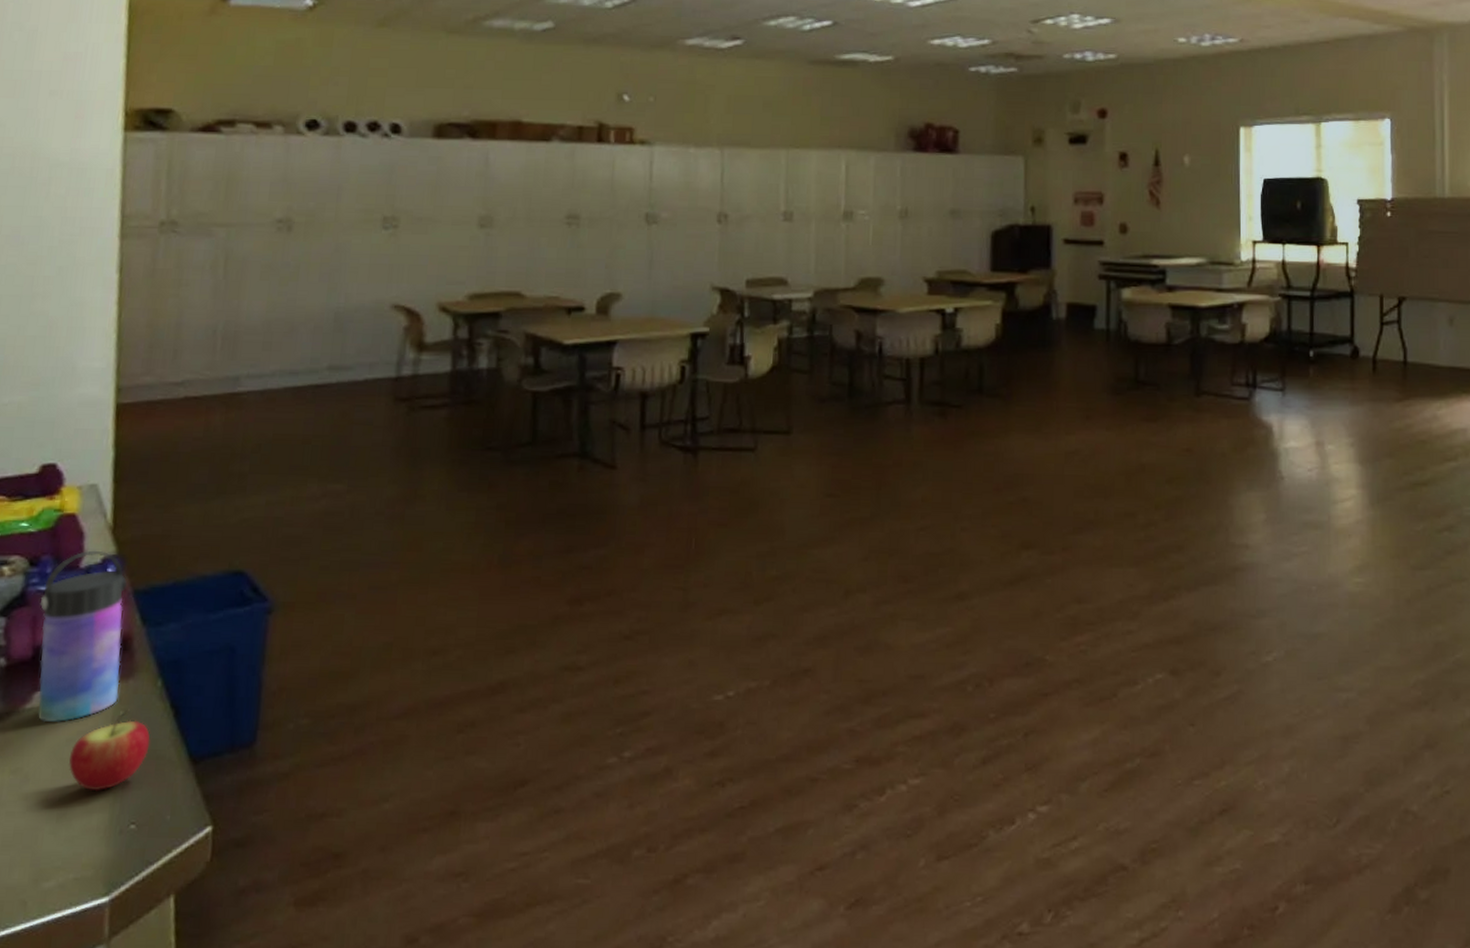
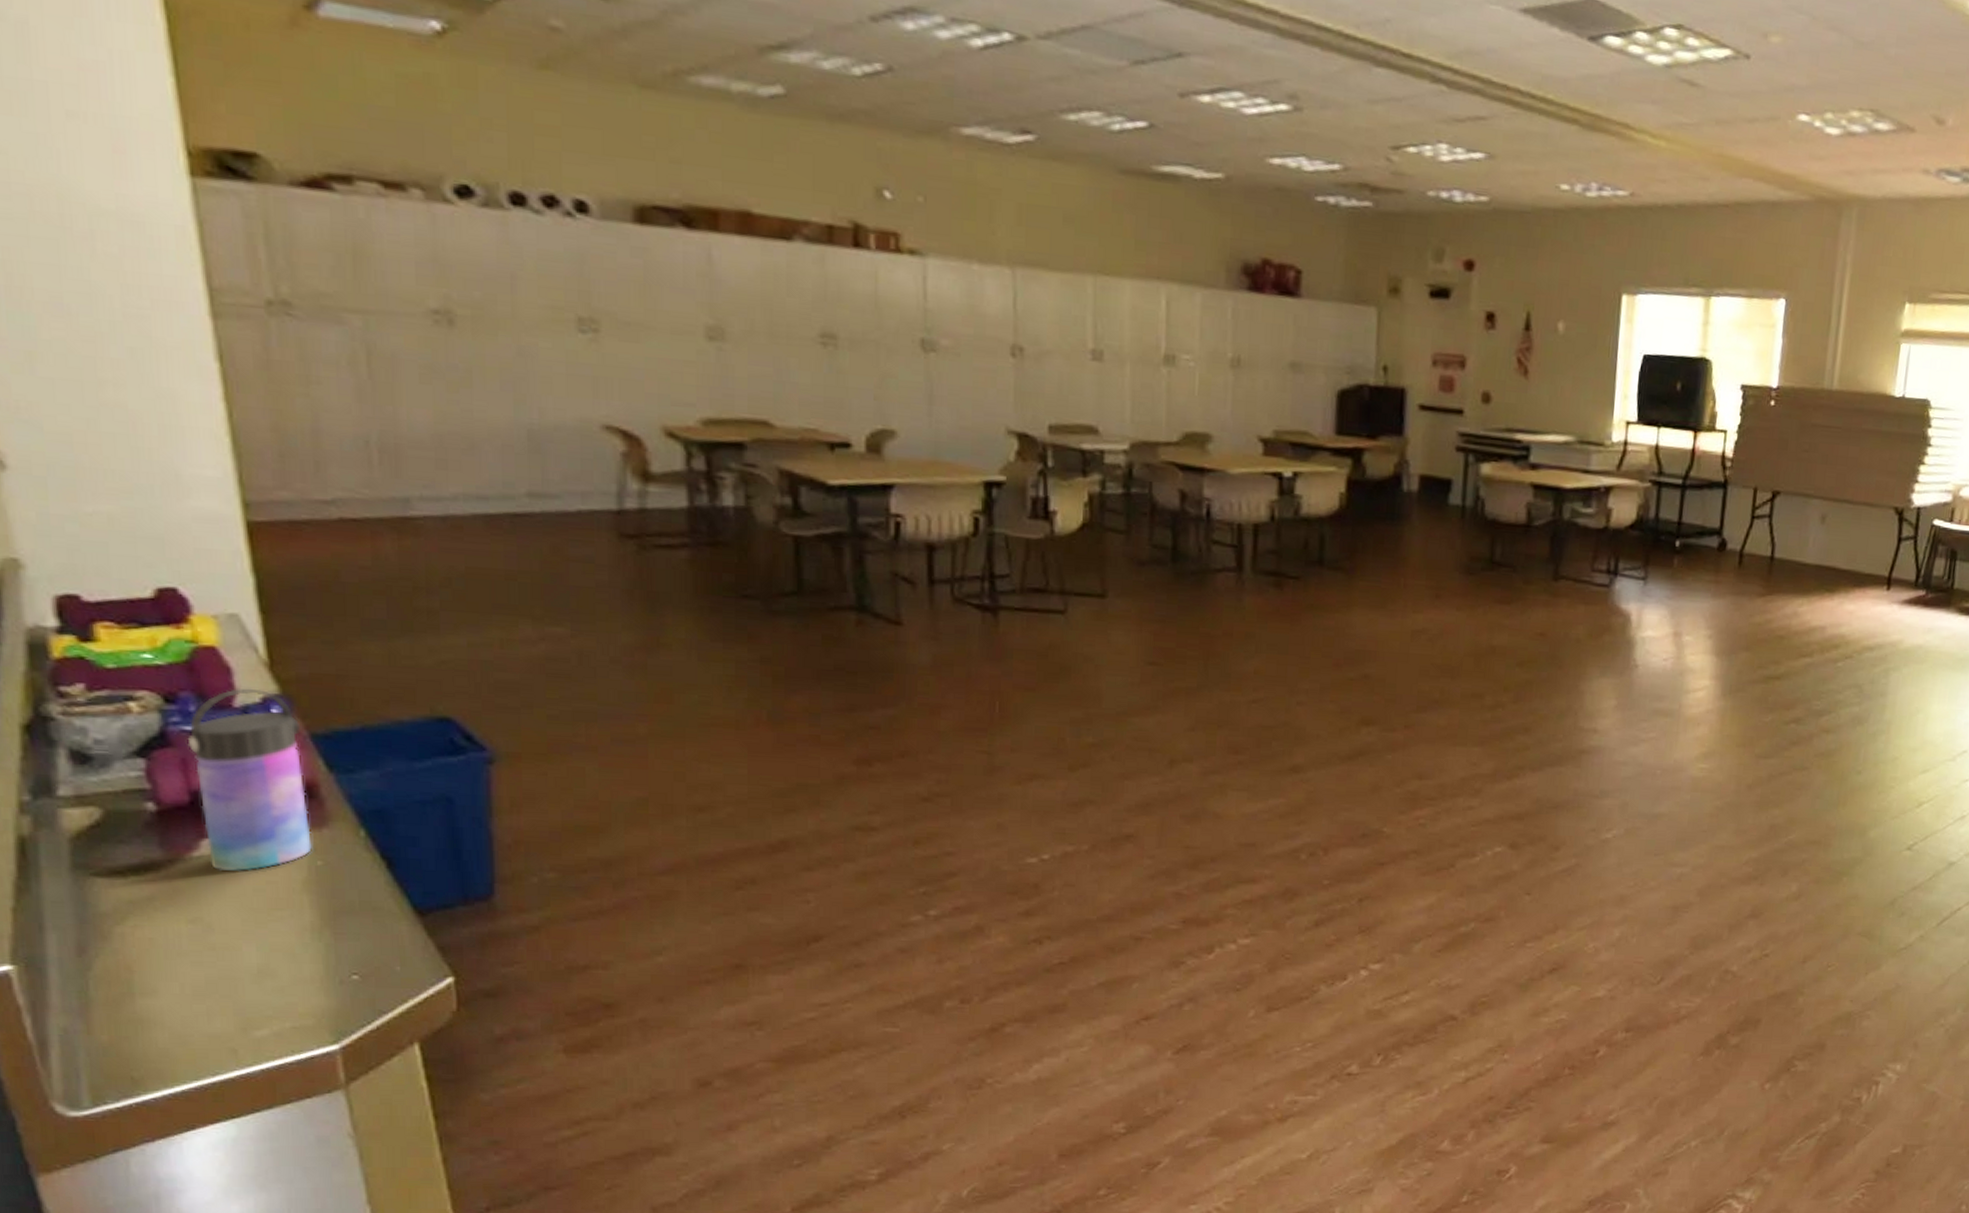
apple: present [69,709,151,792] -> none [261,859,362,942]

